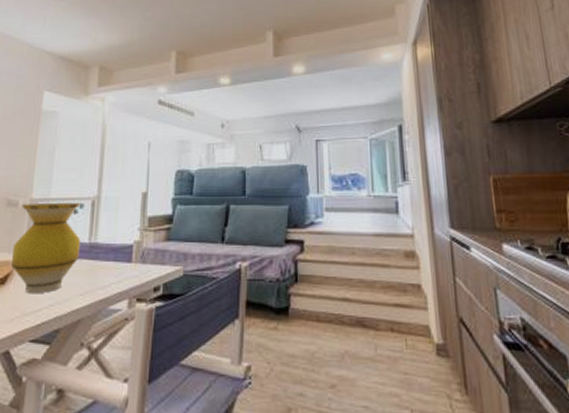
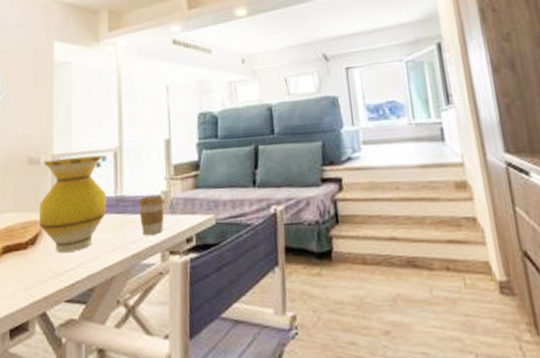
coffee cup: none [111,245,137,283] -> present [138,196,165,236]

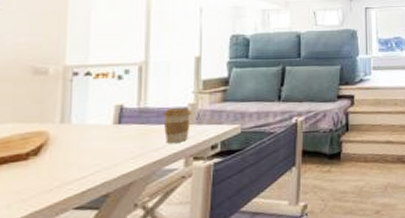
vase: present [40,154,106,253] -> none [45,68,127,163]

